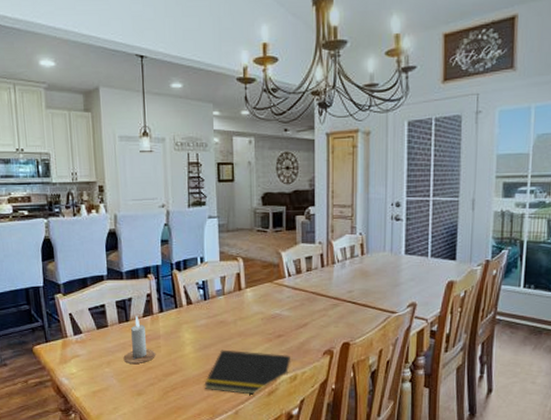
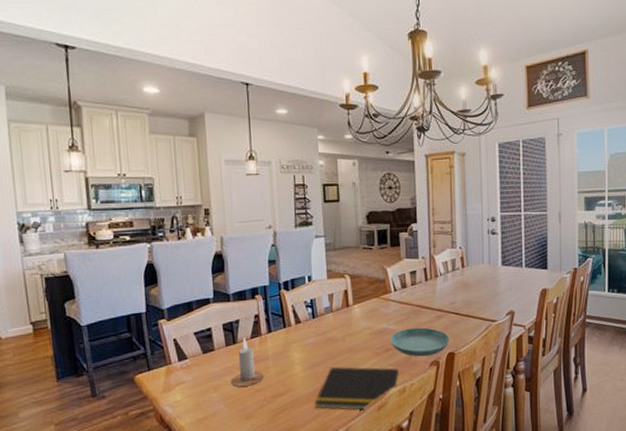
saucer: none [283,315,345,345] -> present [391,327,450,357]

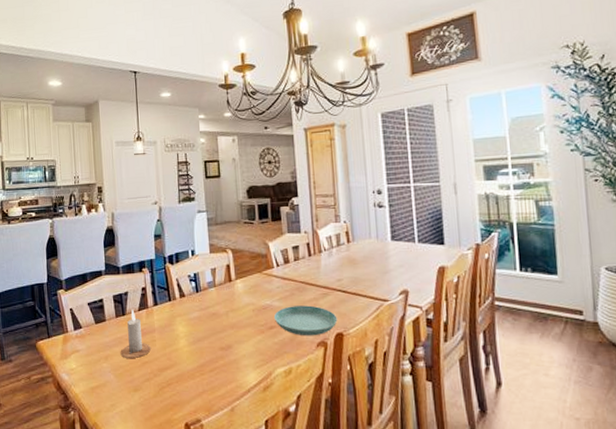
notepad: present [314,366,400,410] -> none [199,342,285,390]

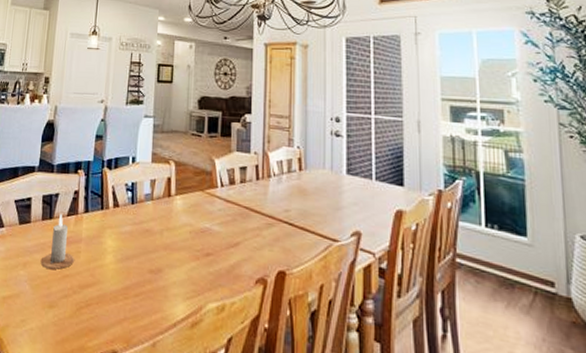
saucer: present [274,305,338,336] -> none [212,232,281,271]

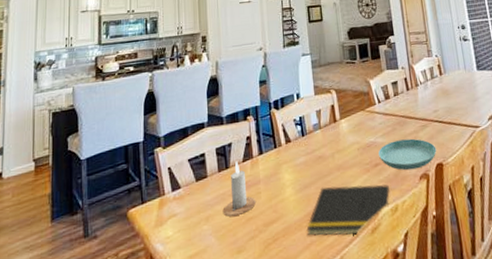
notepad: none [121,263,220,324] -> present [306,184,391,236]
saucer: none [212,232,281,271] -> present [378,138,437,171]

